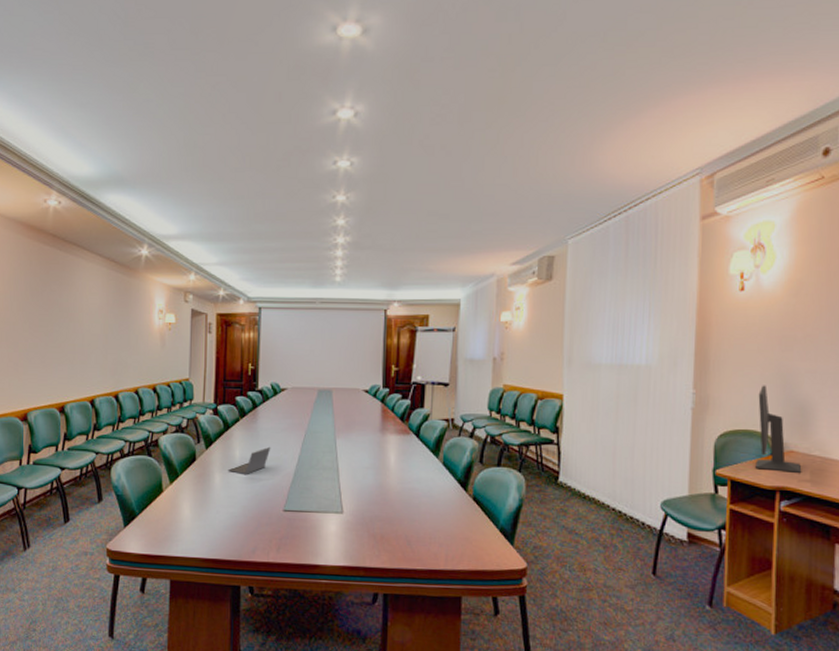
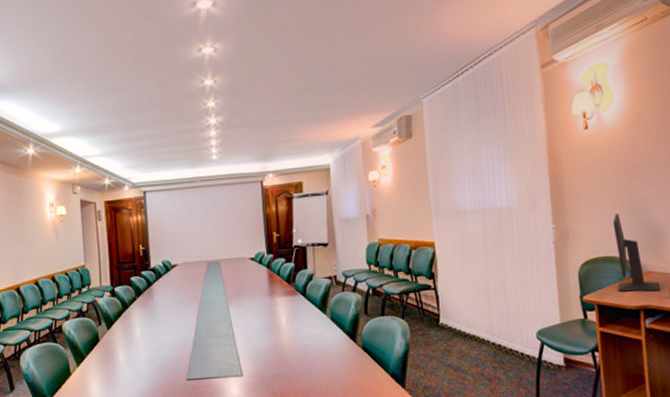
laptop computer: present [228,446,271,476] -> none [130,320,169,351]

